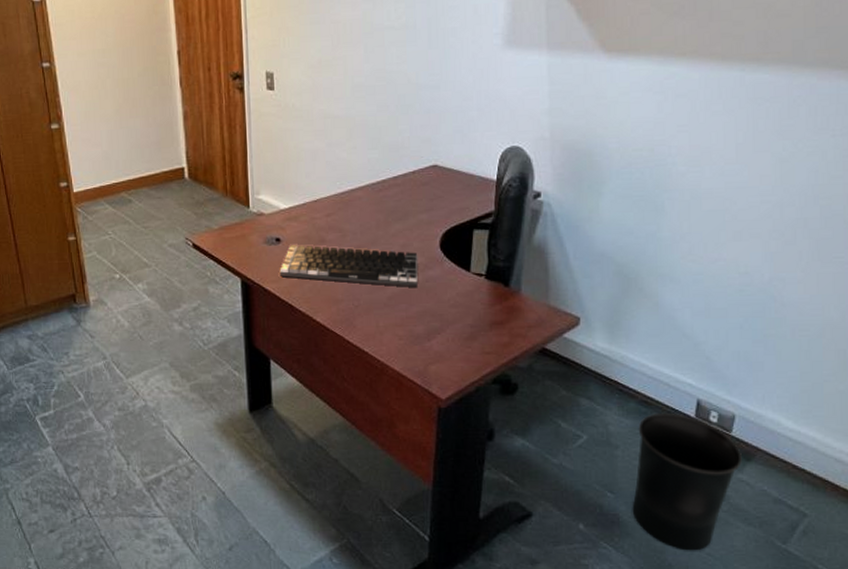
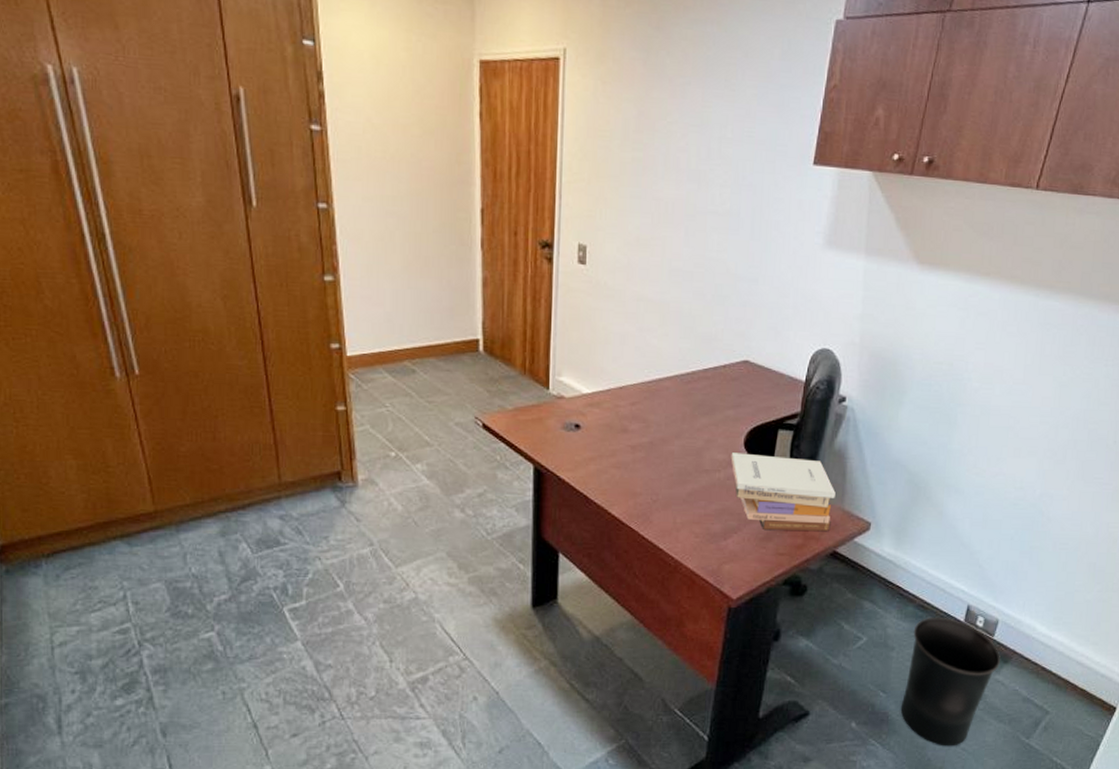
computer keyboard: present [279,244,419,288] -> none [576,431,722,486]
books: none [427,255,539,329] -> present [731,452,836,531]

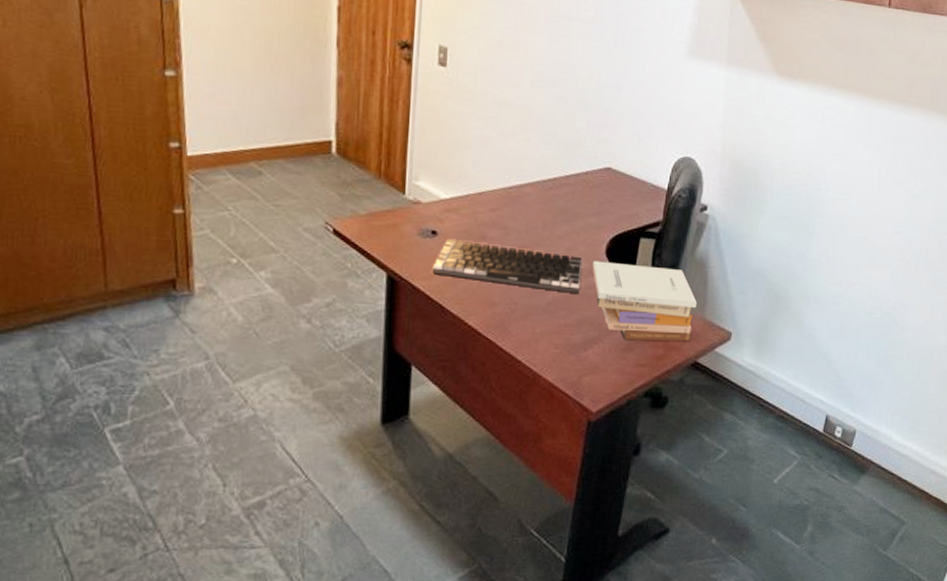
computer keyboard: none [576,431,722,486] -> present [432,238,583,295]
waste bin: present [900,618,1001,746] -> none [761,429,859,561]

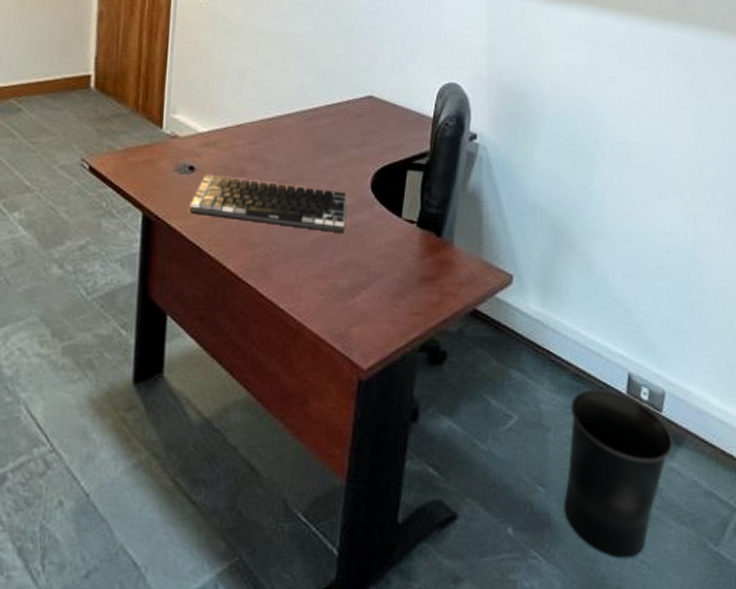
books: present [592,261,697,341] -> none [357,196,472,285]
waste bin: none [761,429,859,561] -> present [563,389,674,558]

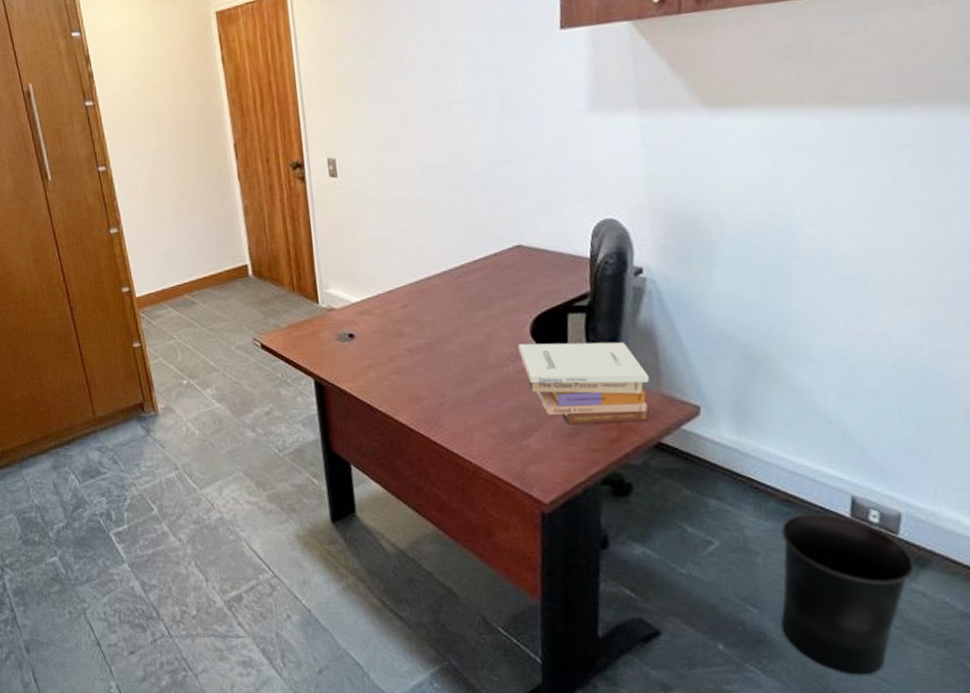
computer keyboard: present [189,174,347,234] -> none [355,339,509,381]
books: none [357,196,472,285] -> present [517,341,650,424]

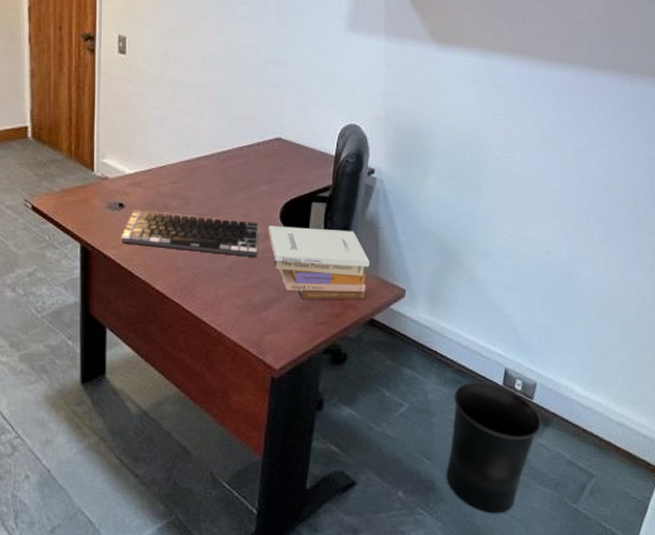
computer keyboard: none [355,339,509,381] -> present [121,210,259,258]

